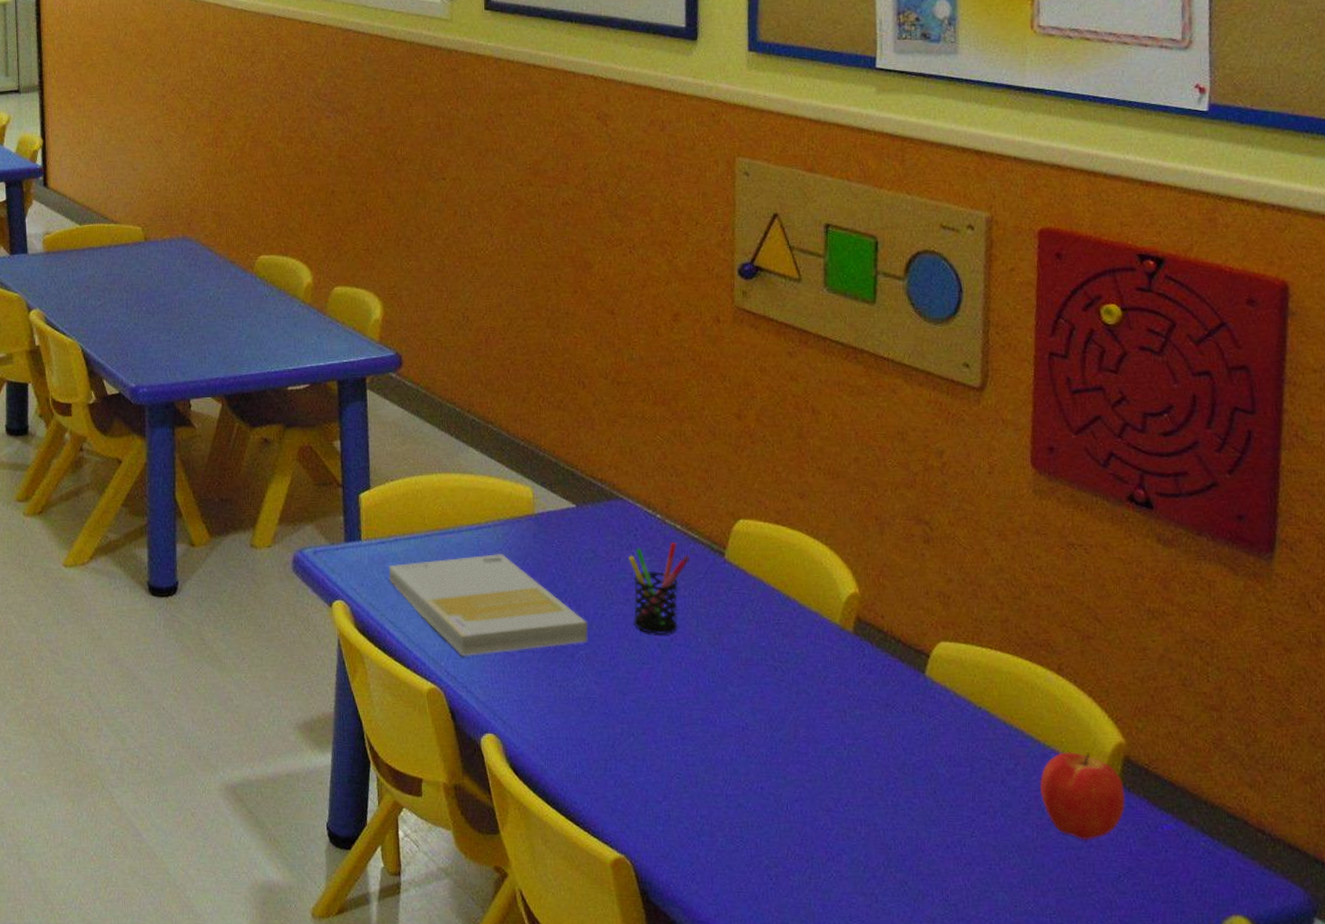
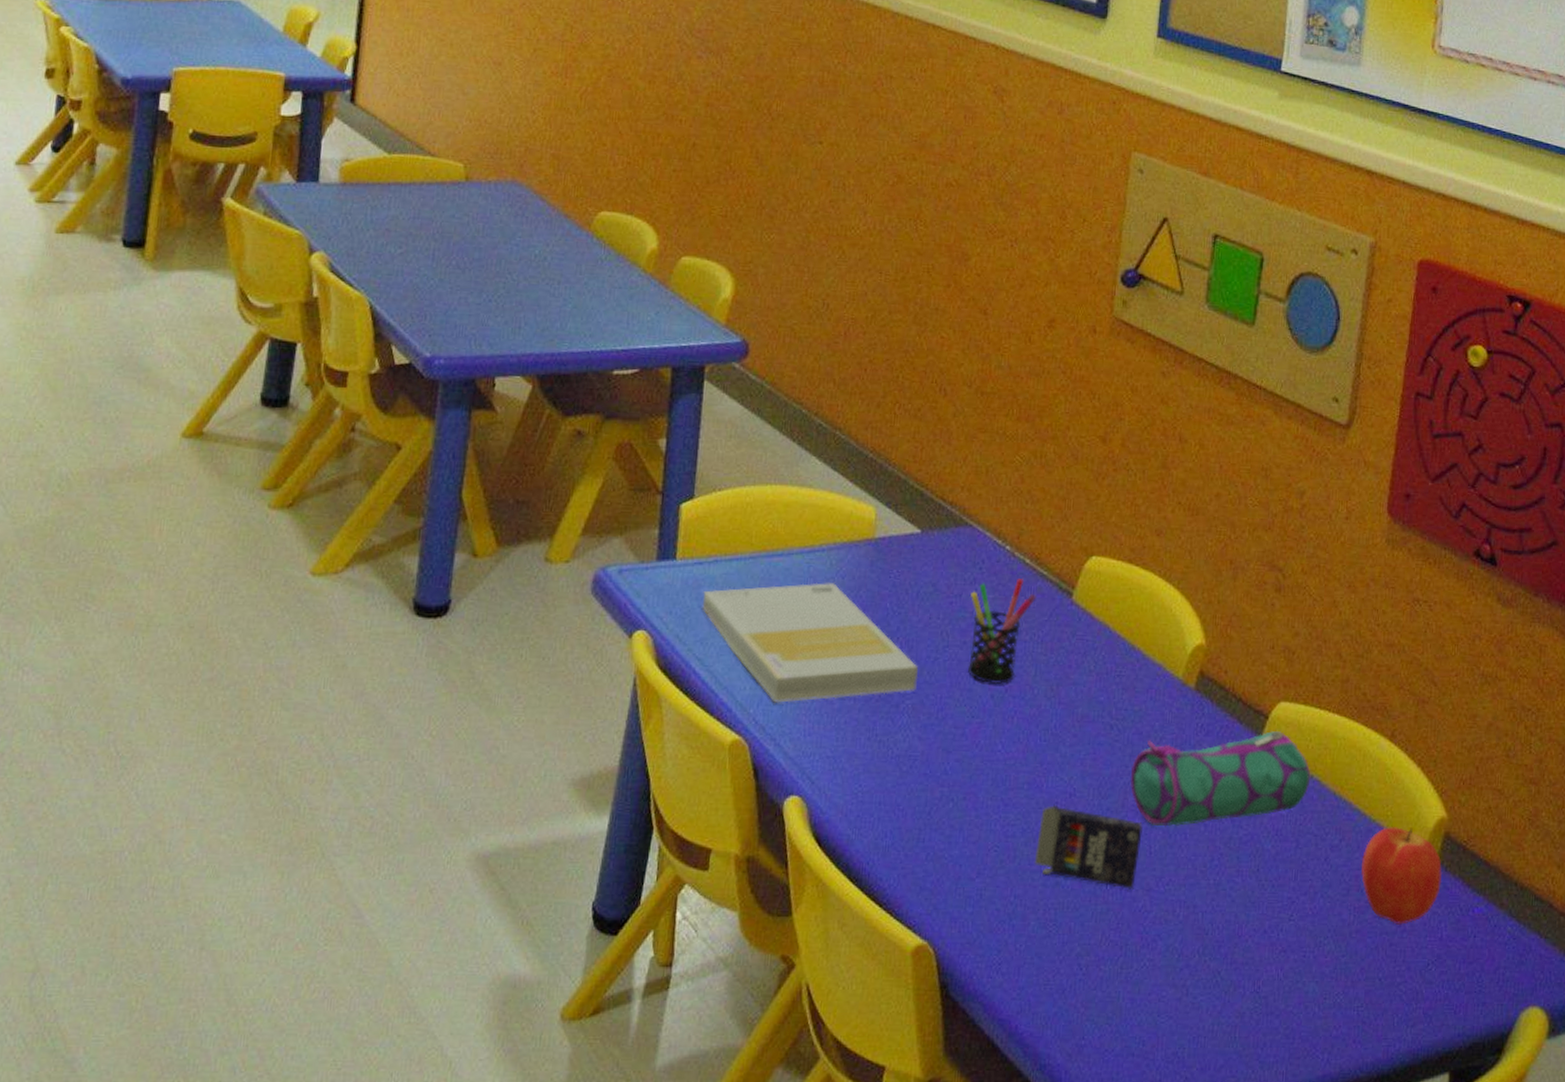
crayon box: none [715,737,817,810] -> present [1034,804,1144,889]
pencil case: none [799,668,979,755] -> present [1131,731,1311,827]

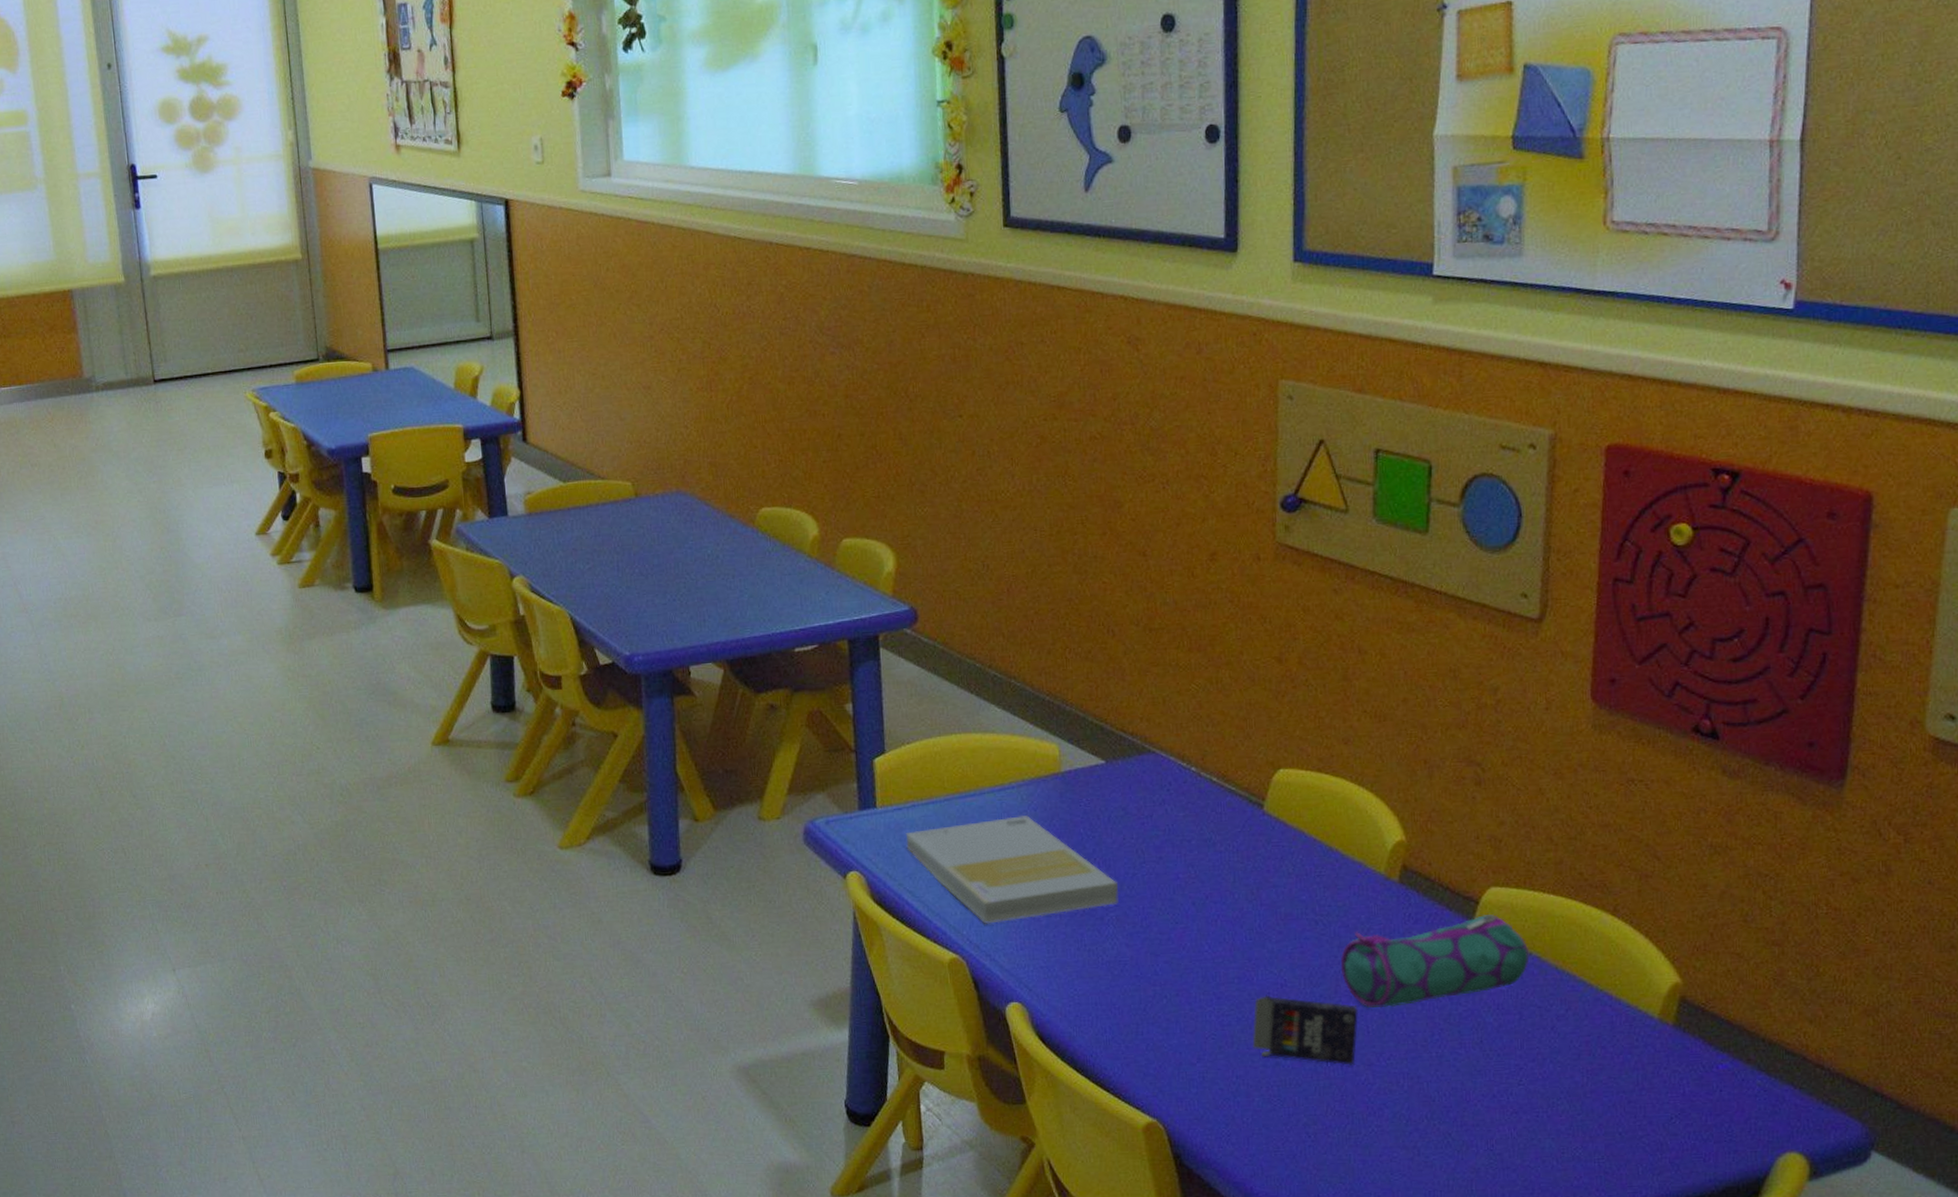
pen holder: present [968,579,1037,684] -> none [1161,796,1227,892]
apple: present [1361,827,1443,925] -> none [1591,994,1681,1084]

